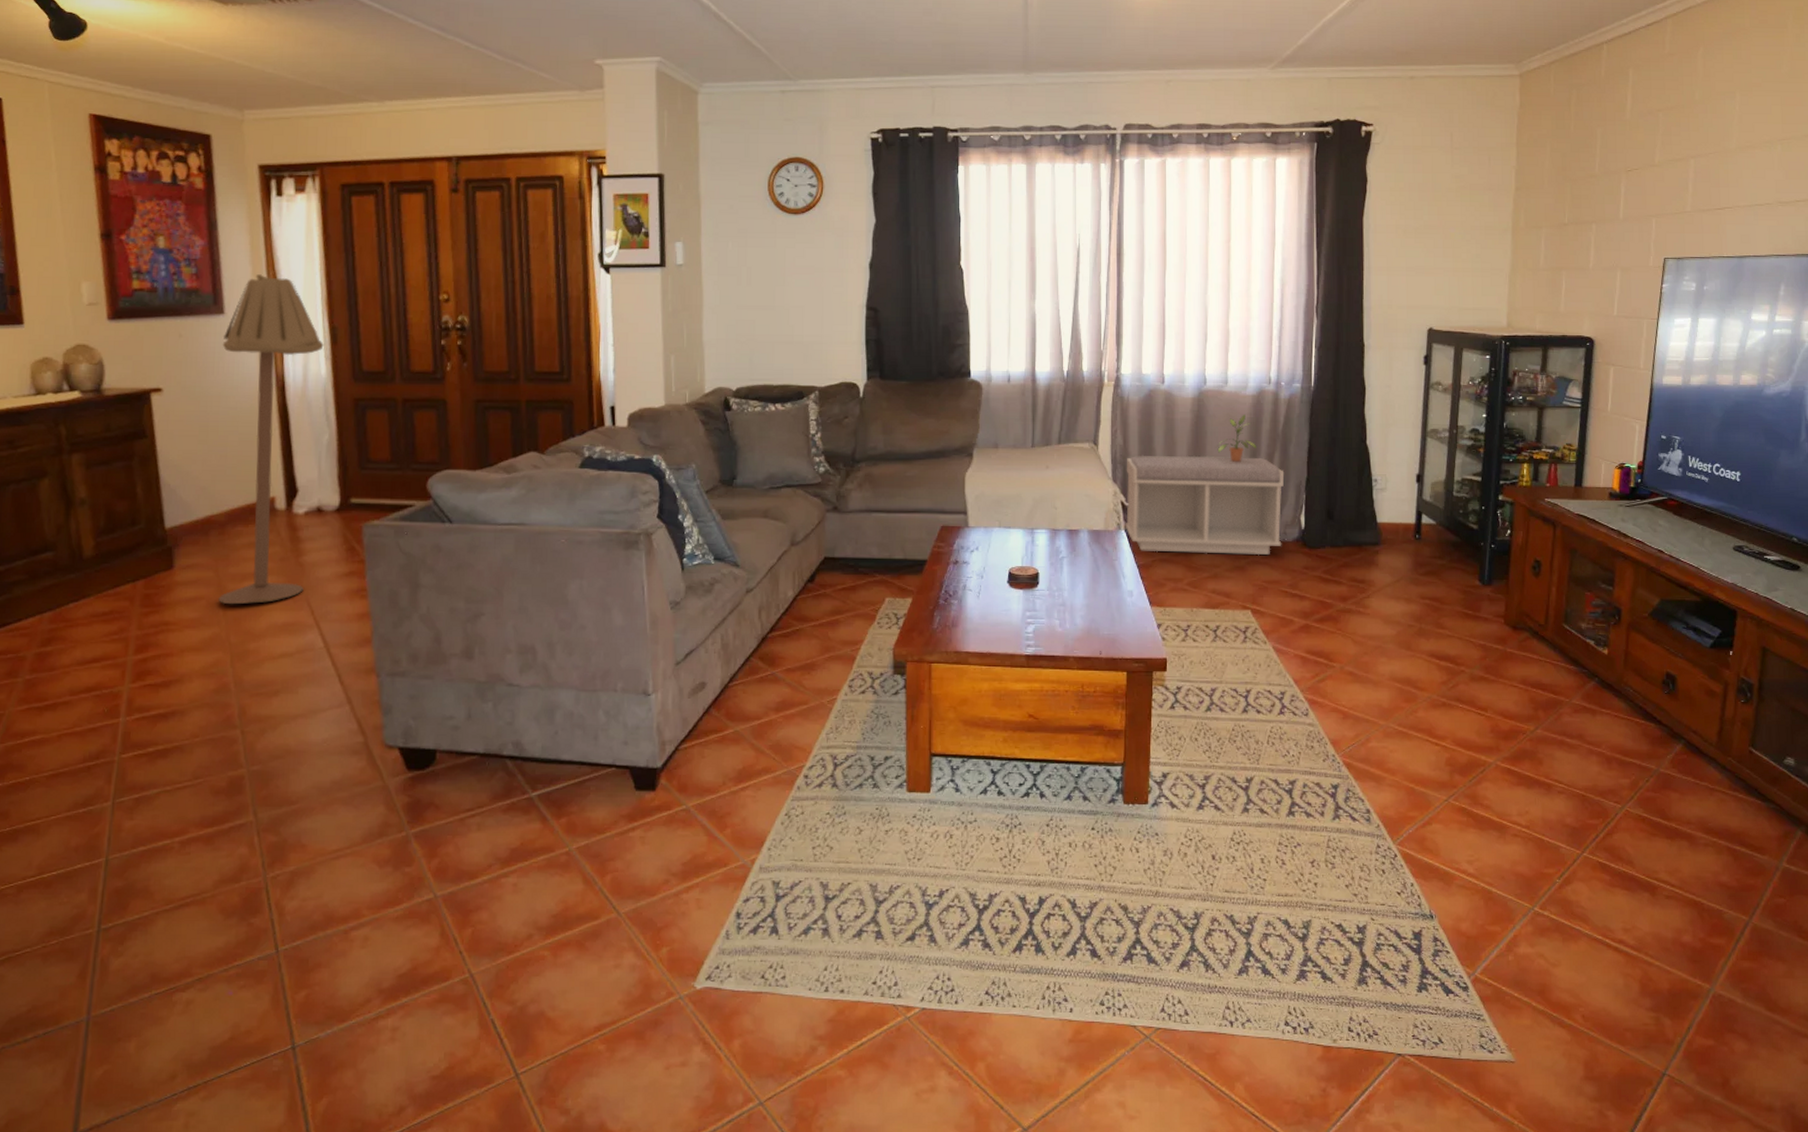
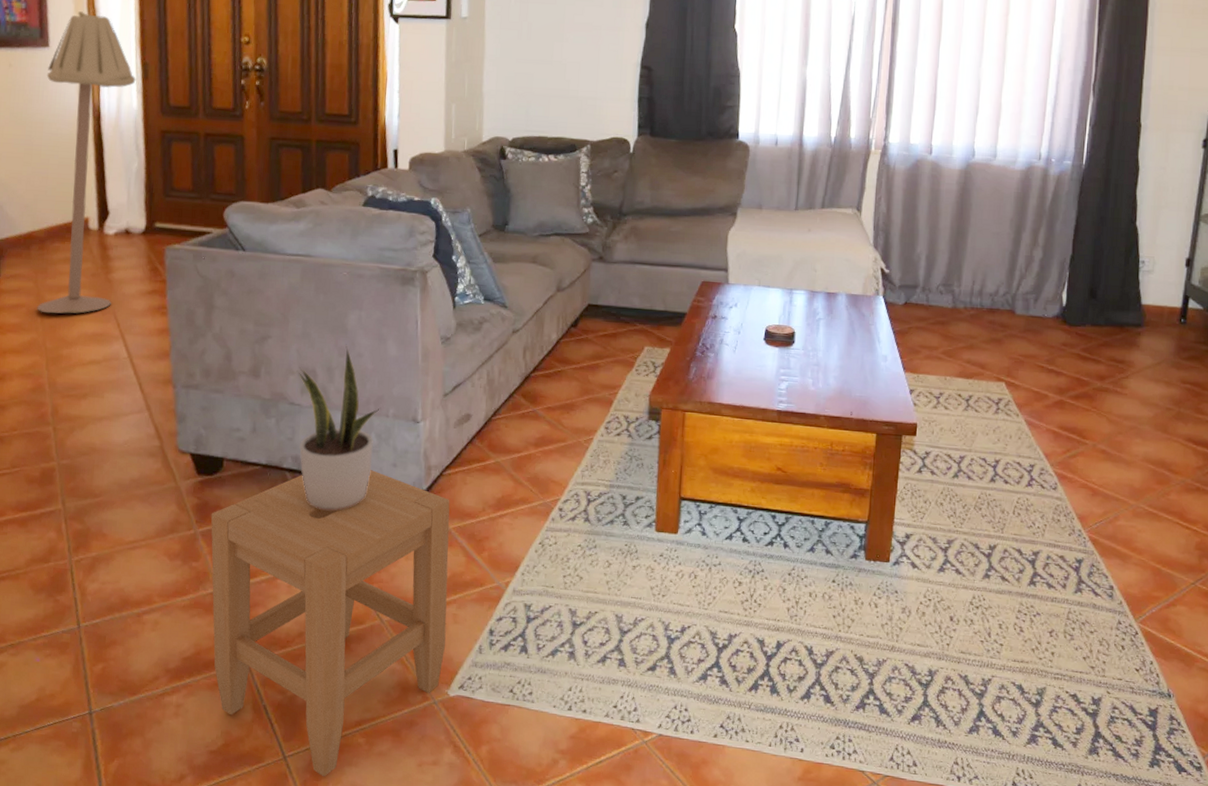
stool: none [424,750,690,1092] -> present [211,470,450,777]
potted plant: none [513,616,606,797] -> present [296,344,379,511]
bench: present [1125,455,1285,556] -> none [883,223,1049,330]
potted plant: present [1217,415,1257,462] -> none [981,189,1022,236]

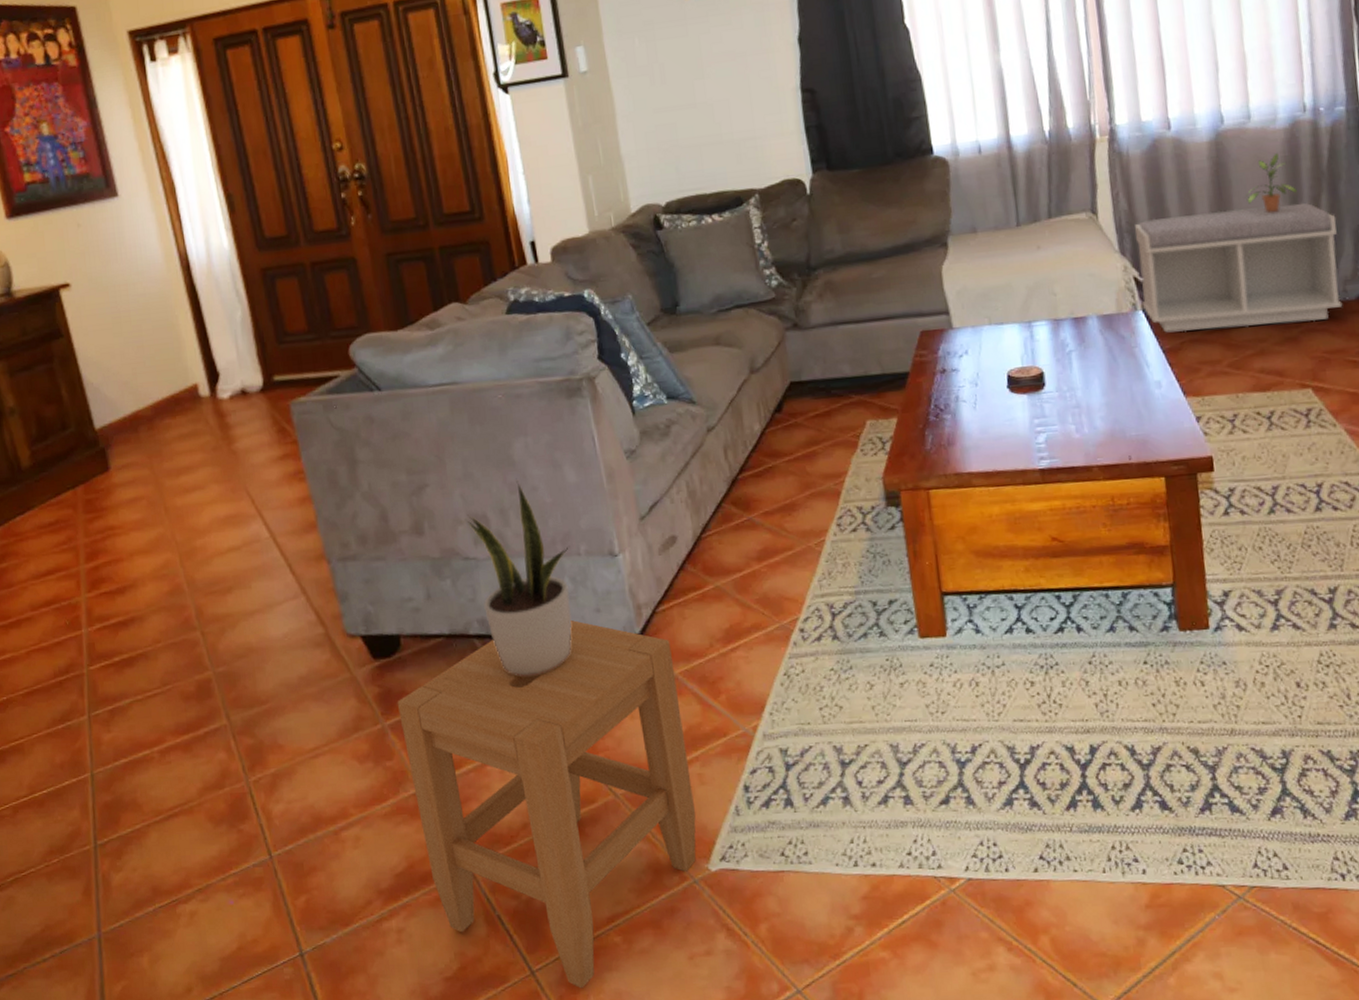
floor lamp: present [37,11,136,314] -> none [121,148,240,502]
bench: none [883,223,1049,330] -> present [1134,203,1343,333]
potted plant: none [981,189,1022,236] -> present [1246,153,1297,213]

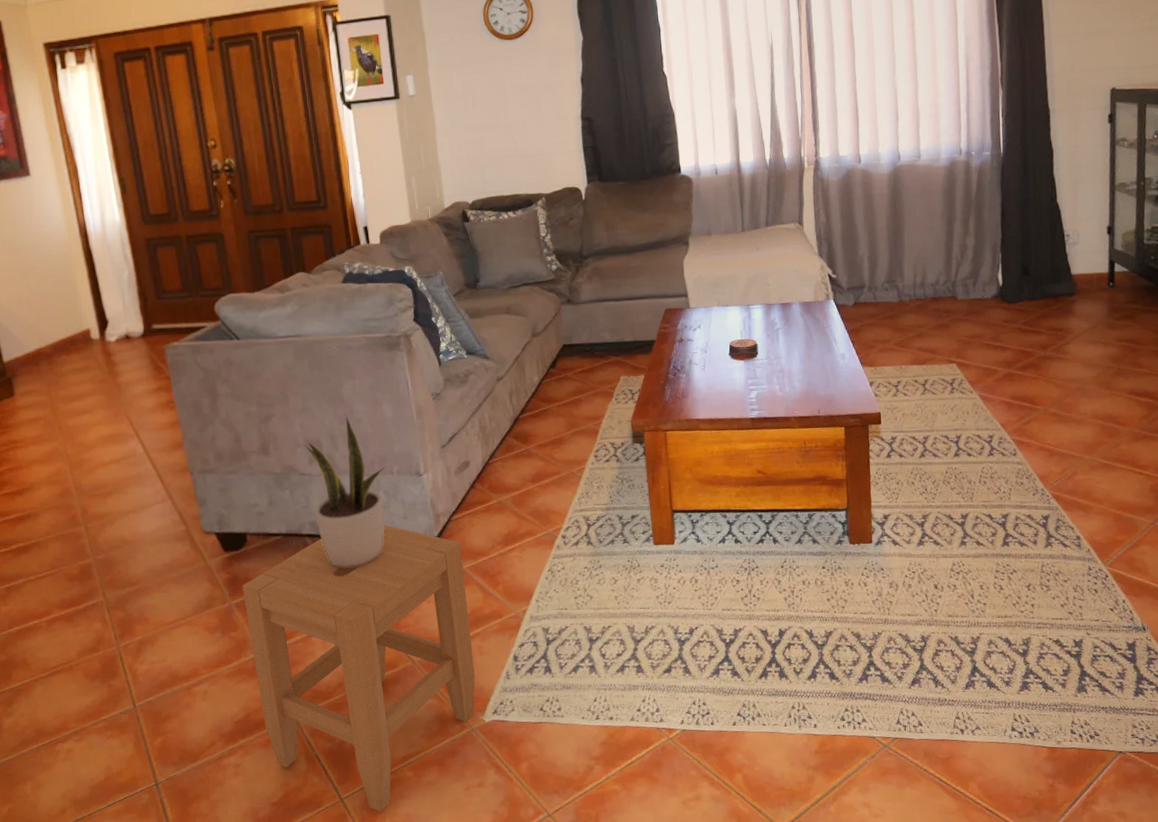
bench: present [1134,203,1343,333] -> none [830,223,982,318]
potted plant: present [1246,153,1297,213] -> none [914,185,952,229]

